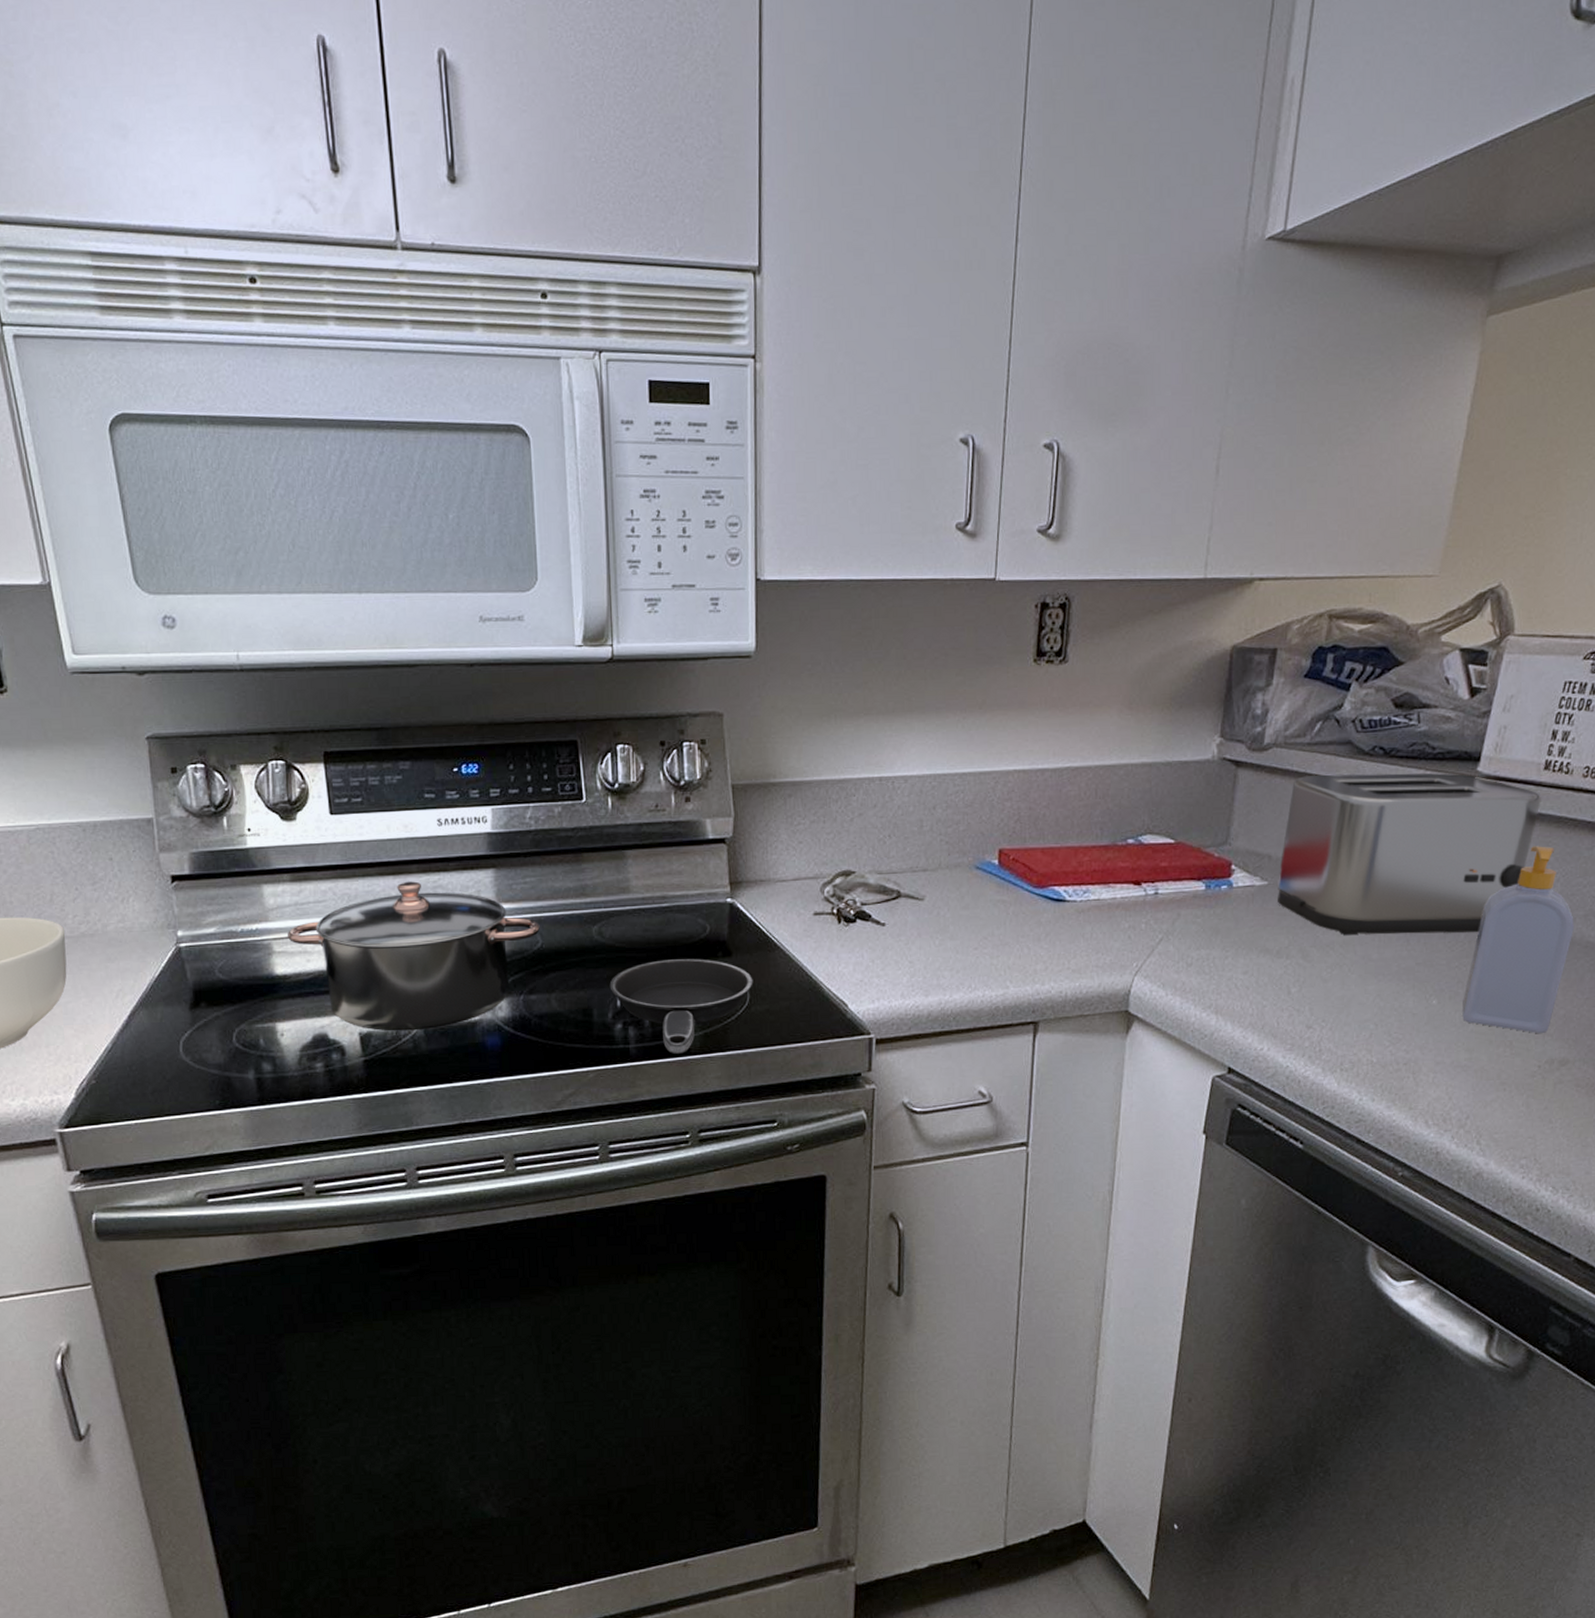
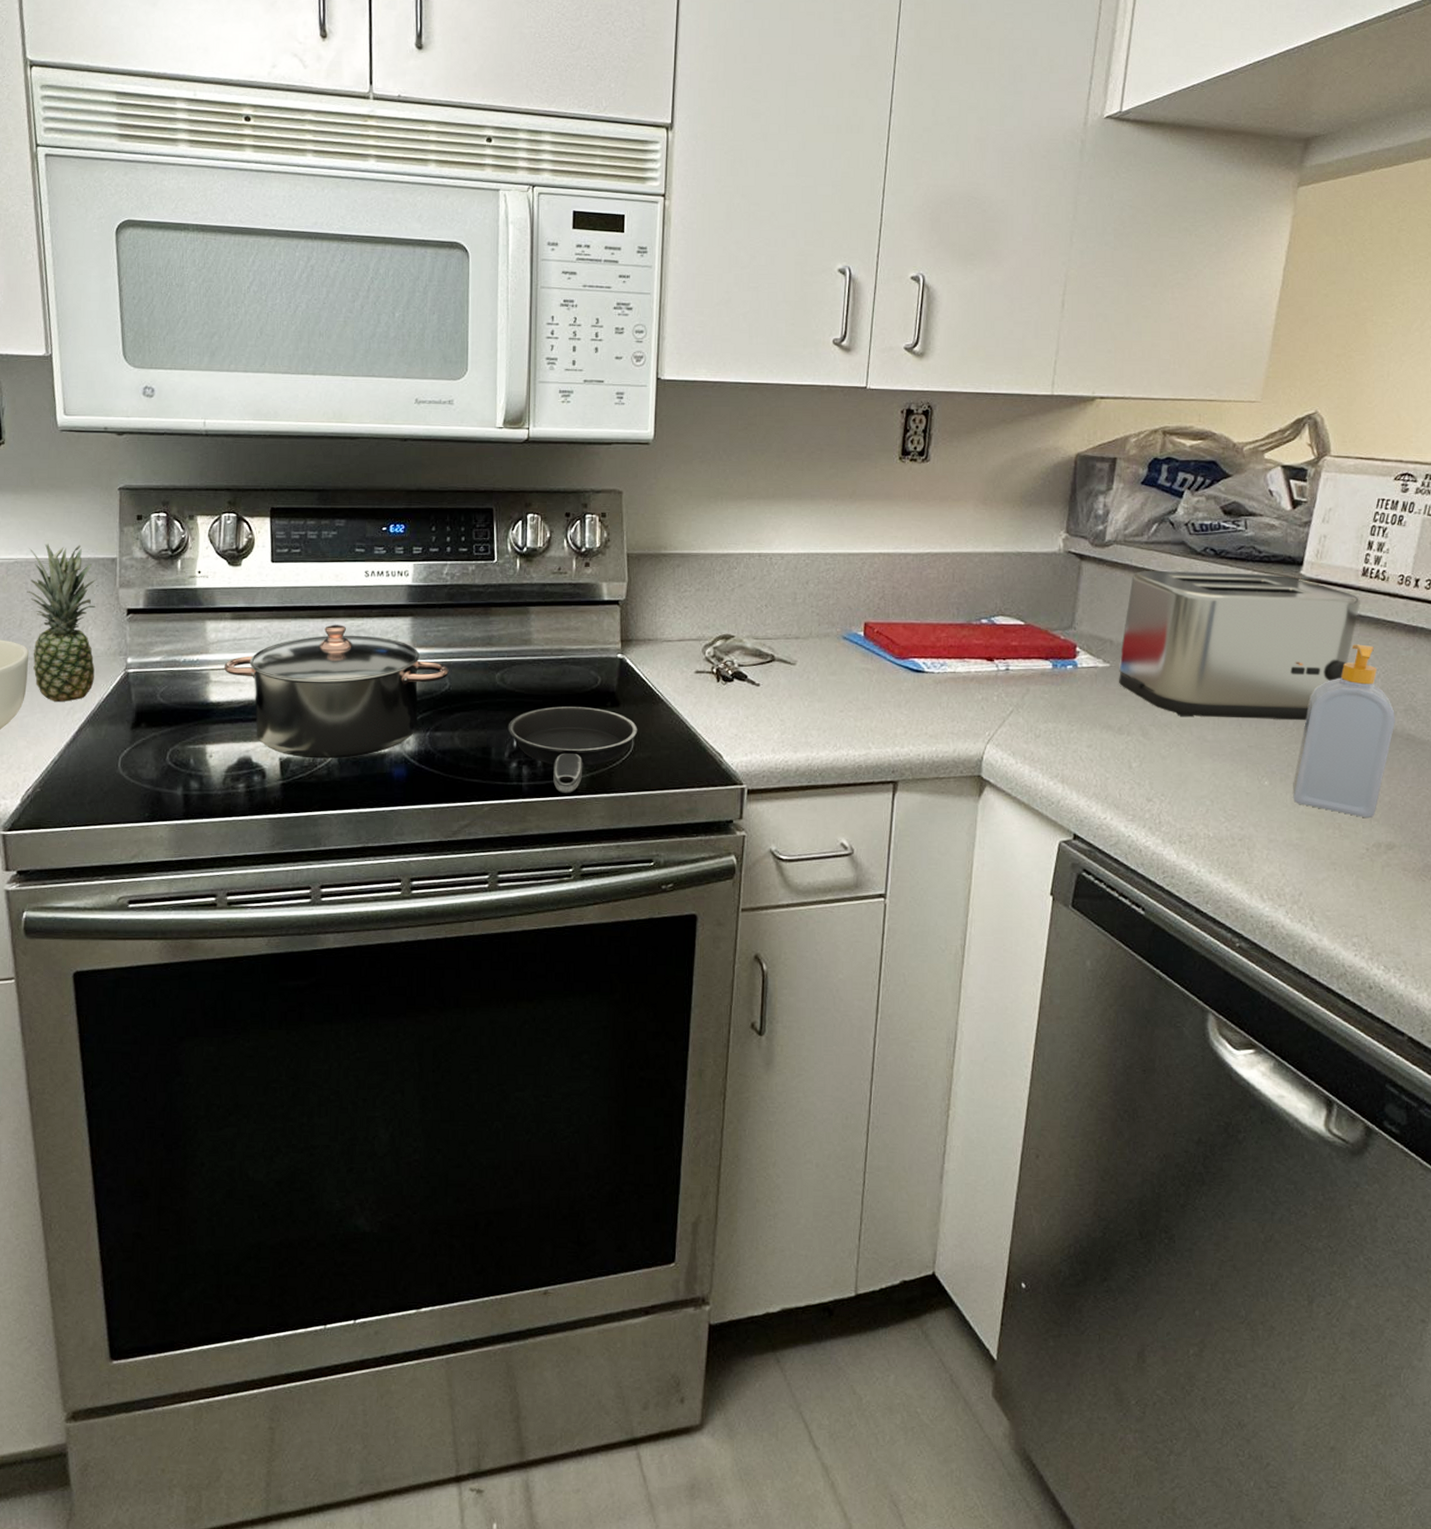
fruit: none [50,805,142,984] -> present [27,544,97,702]

